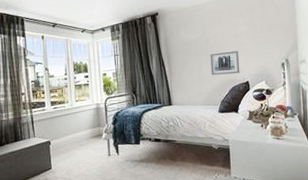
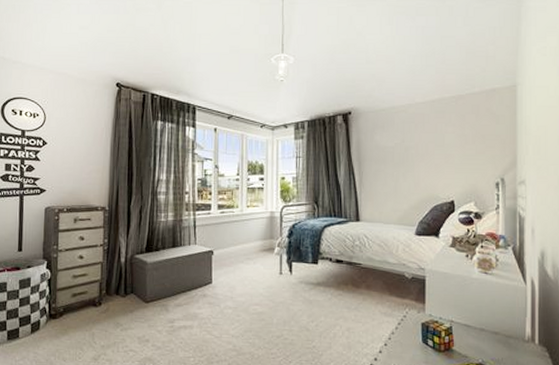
wall art: present [210,51,240,75] -> none [409,163,445,191]

